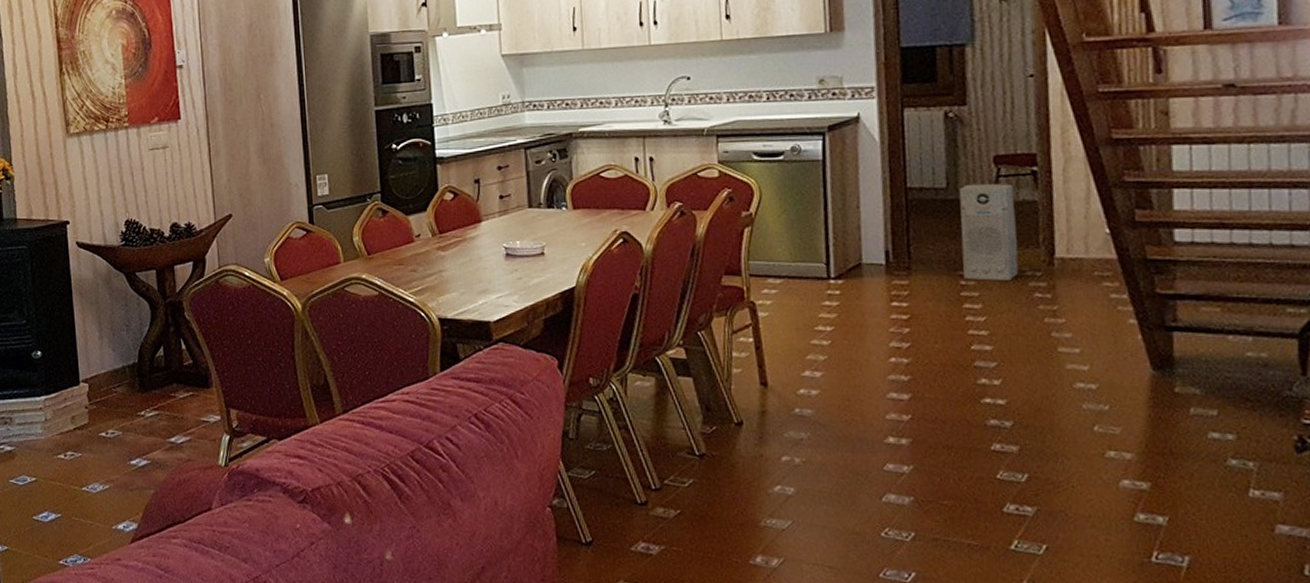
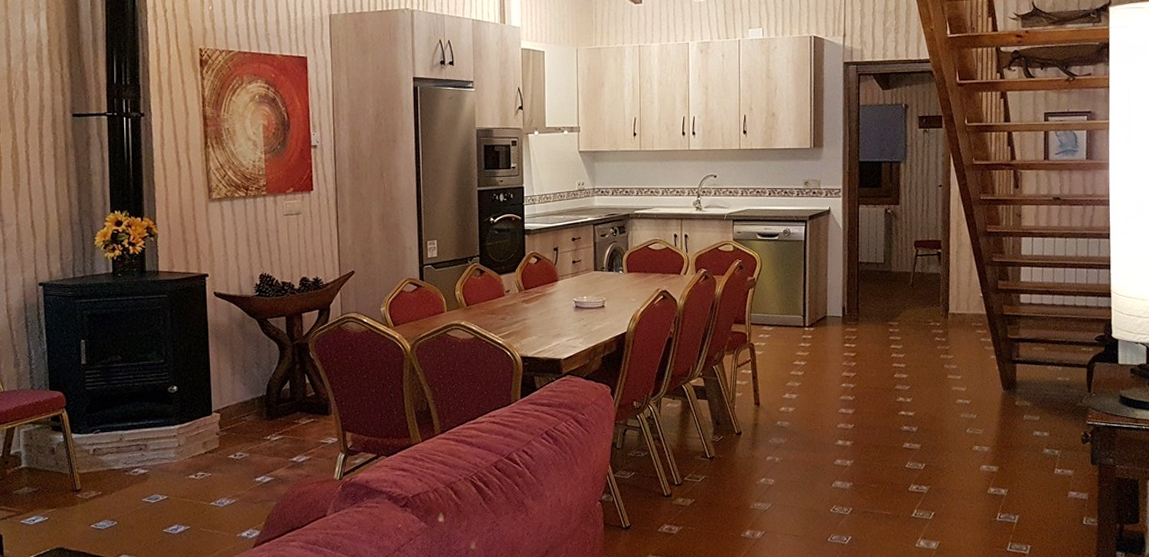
air purifier: present [959,183,1019,281] -> none [891,260,926,329]

